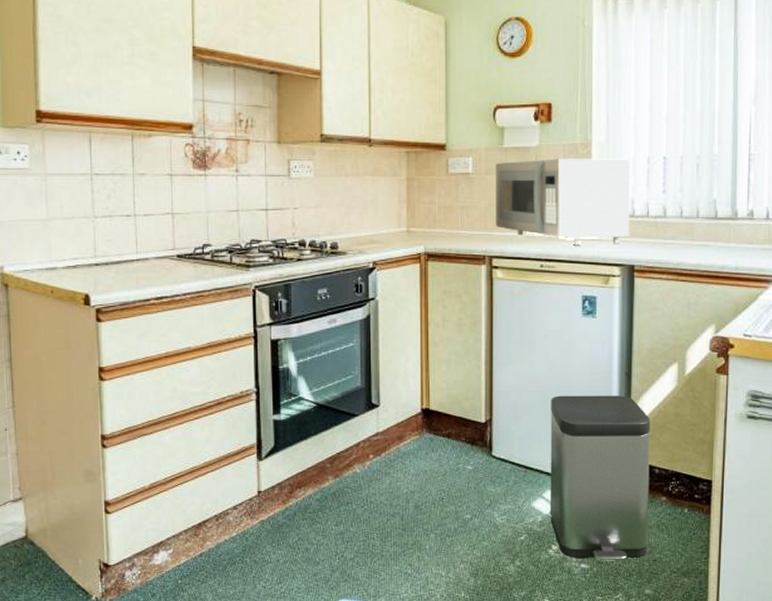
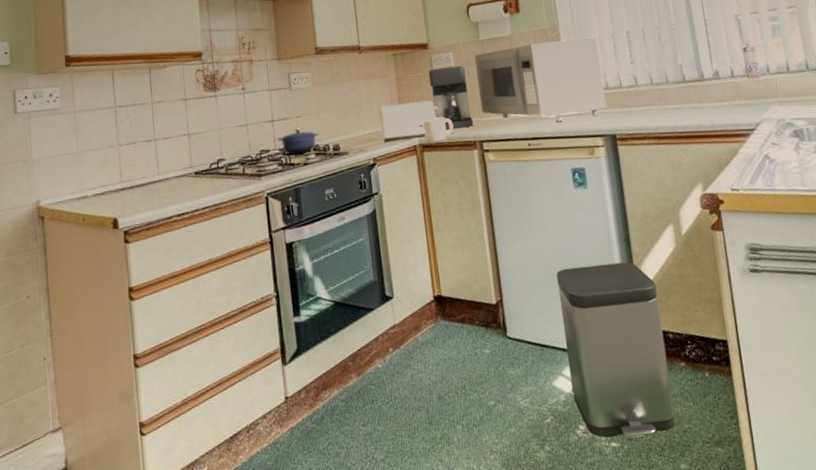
cooking pot: none [270,221,317,248] -> present [277,128,319,155]
toaster: none [384,207,448,247] -> present [378,100,437,142]
mug: none [431,226,462,252] -> present [423,117,453,143]
coffee maker: none [442,173,485,240] -> present [428,65,474,130]

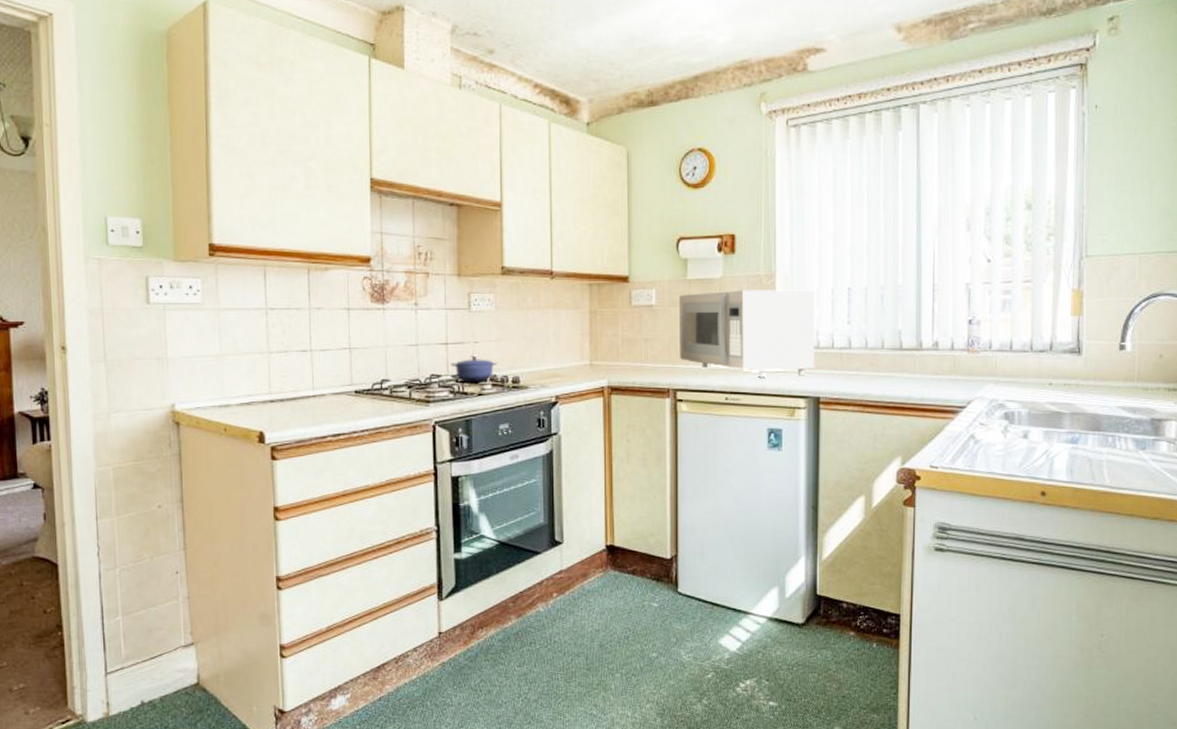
toaster: present [378,100,437,142] -> none [566,339,631,380]
mug: present [423,117,453,143] -> none [614,359,646,385]
coffee maker: present [428,65,474,130] -> none [626,305,669,373]
pedal bin: present [556,262,675,437] -> none [737,529,838,697]

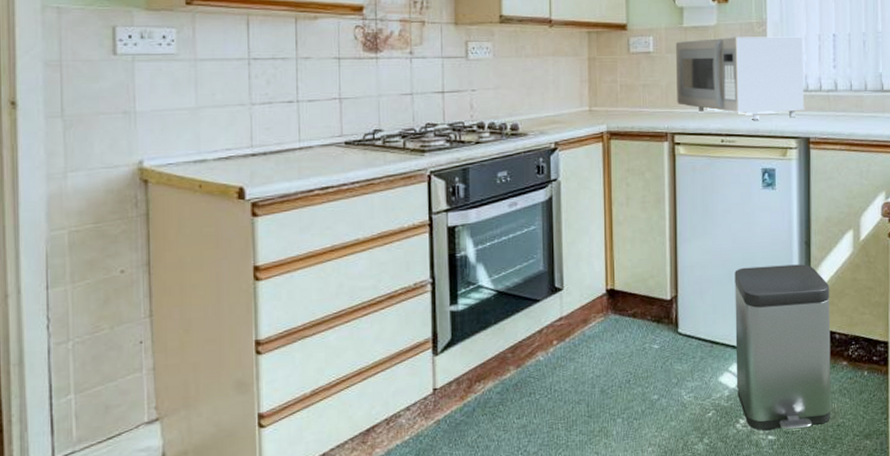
cooking pot: present [450,355,498,383] -> none [446,103,496,131]
pedal bin: none [737,529,838,697] -> present [734,264,832,430]

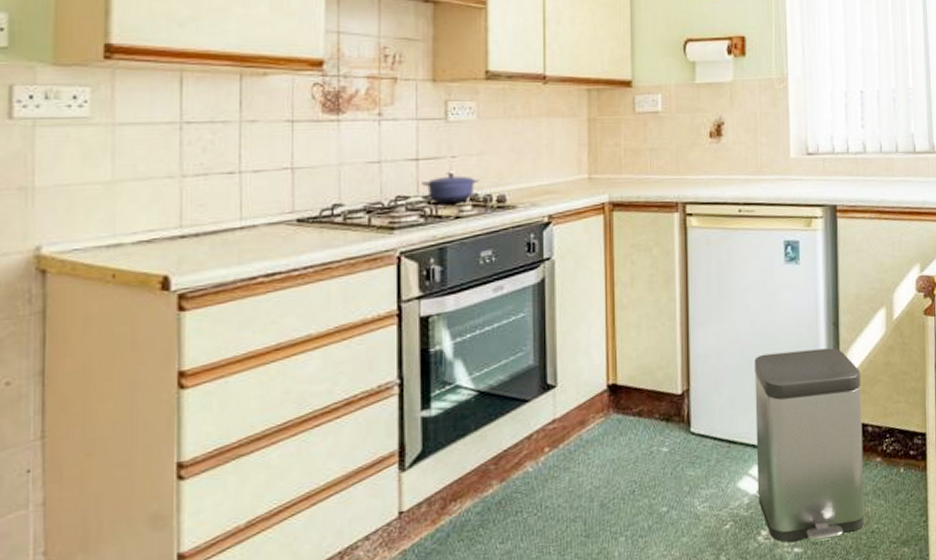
cooking pot: none [446,103,496,131] -> present [421,171,480,204]
microwave: present [675,36,805,120] -> none [686,93,831,187]

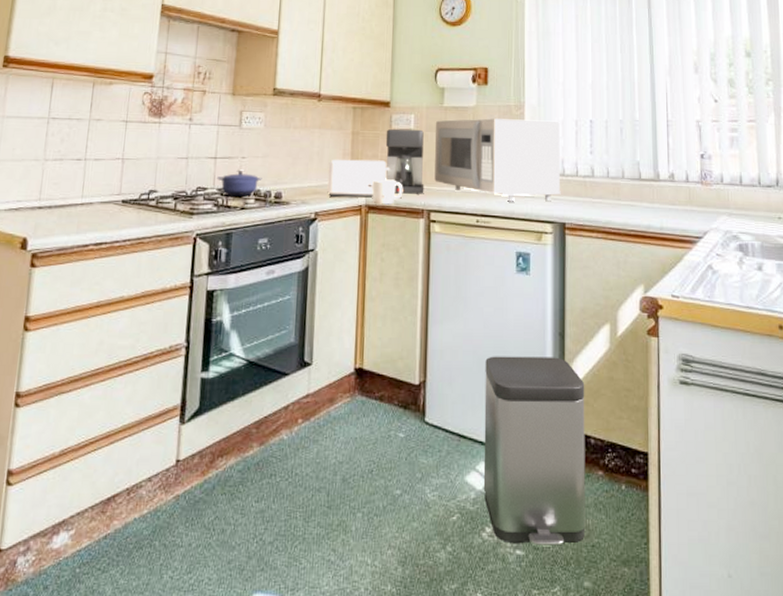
toaster: none [561,149,635,197] -> present [327,159,389,198]
mug: none [616,171,652,201] -> present [372,179,402,205]
coffee maker: none [629,111,678,187] -> present [385,128,424,194]
microwave: none [686,93,831,187] -> present [434,118,561,202]

